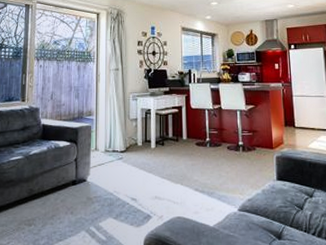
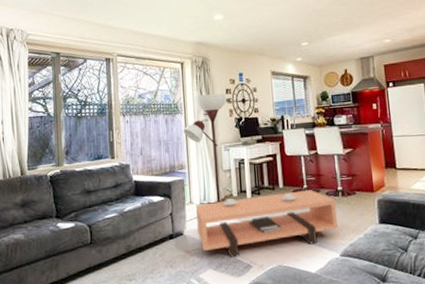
floor lamp: none [94,44,138,151] -> present [183,93,227,204]
coffee table: none [101,143,237,207] -> present [196,190,338,258]

